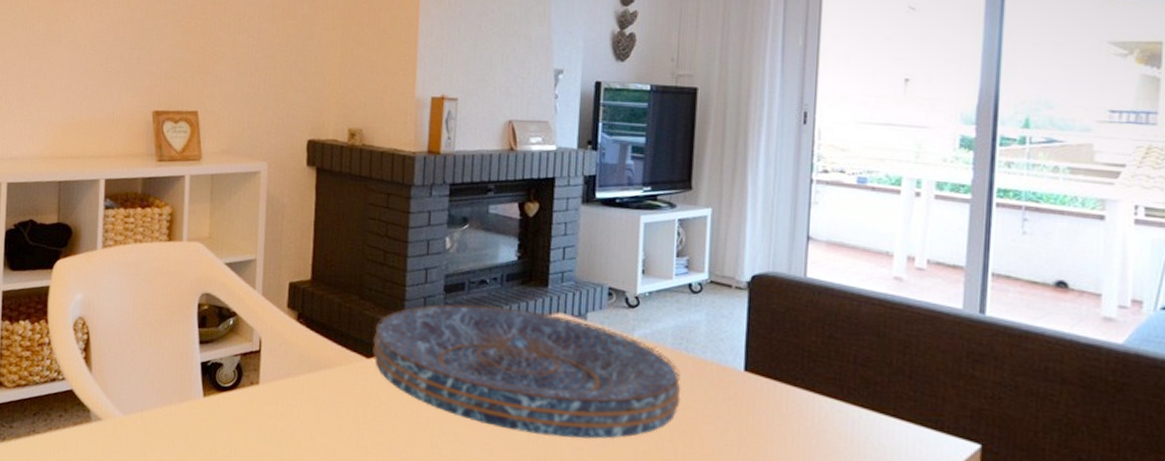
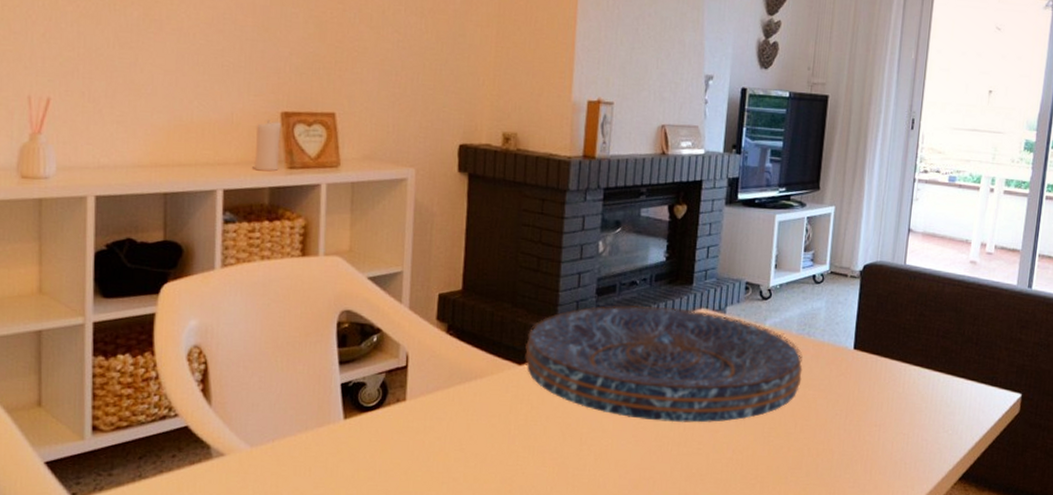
candle: none [129,118,153,164] -> present [252,120,281,172]

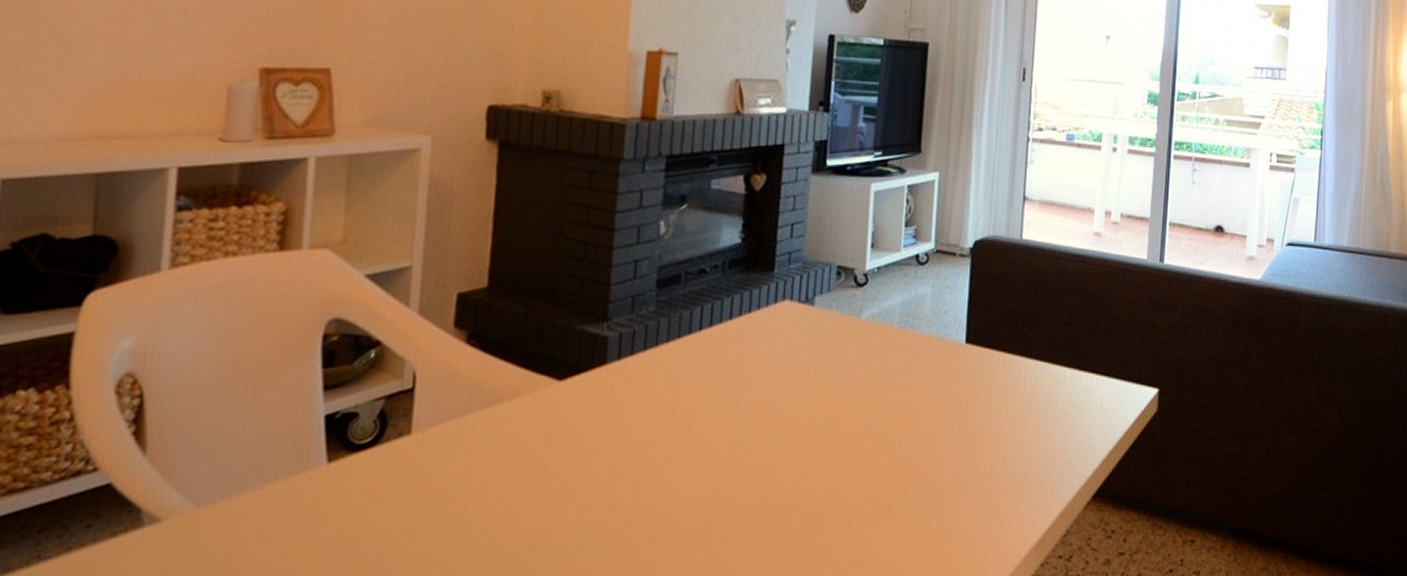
placemat: present [525,305,803,423] -> none [566,298,907,445]

